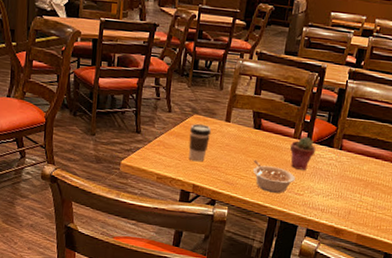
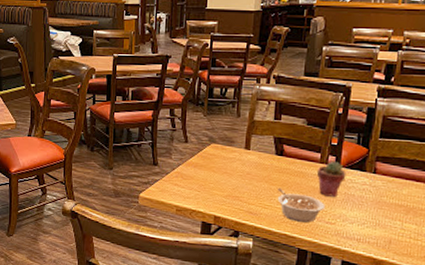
coffee cup: present [188,123,212,162] -> none [207,152,231,192]

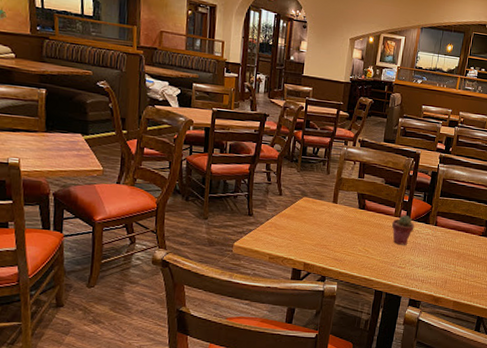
legume: present [277,187,325,223] -> none [359,237,398,267]

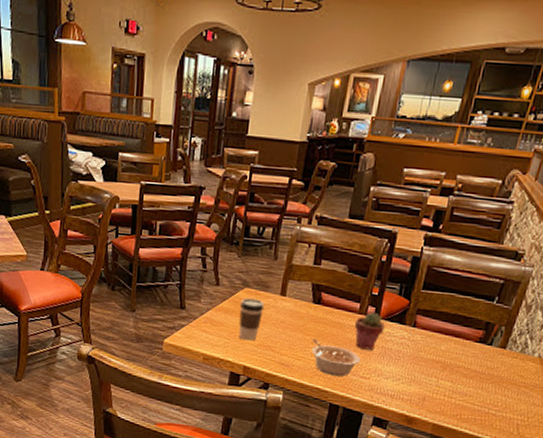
coffee cup: none [299,205,320,241] -> present [238,297,265,341]
legume: none [359,237,398,267] -> present [311,338,361,377]

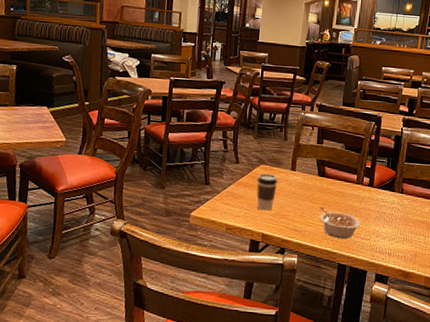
potted succulent: present [354,311,385,350] -> none [353,181,379,215]

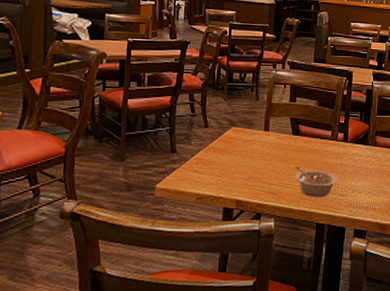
coffee cup: present [256,173,278,211] -> none [228,135,251,176]

